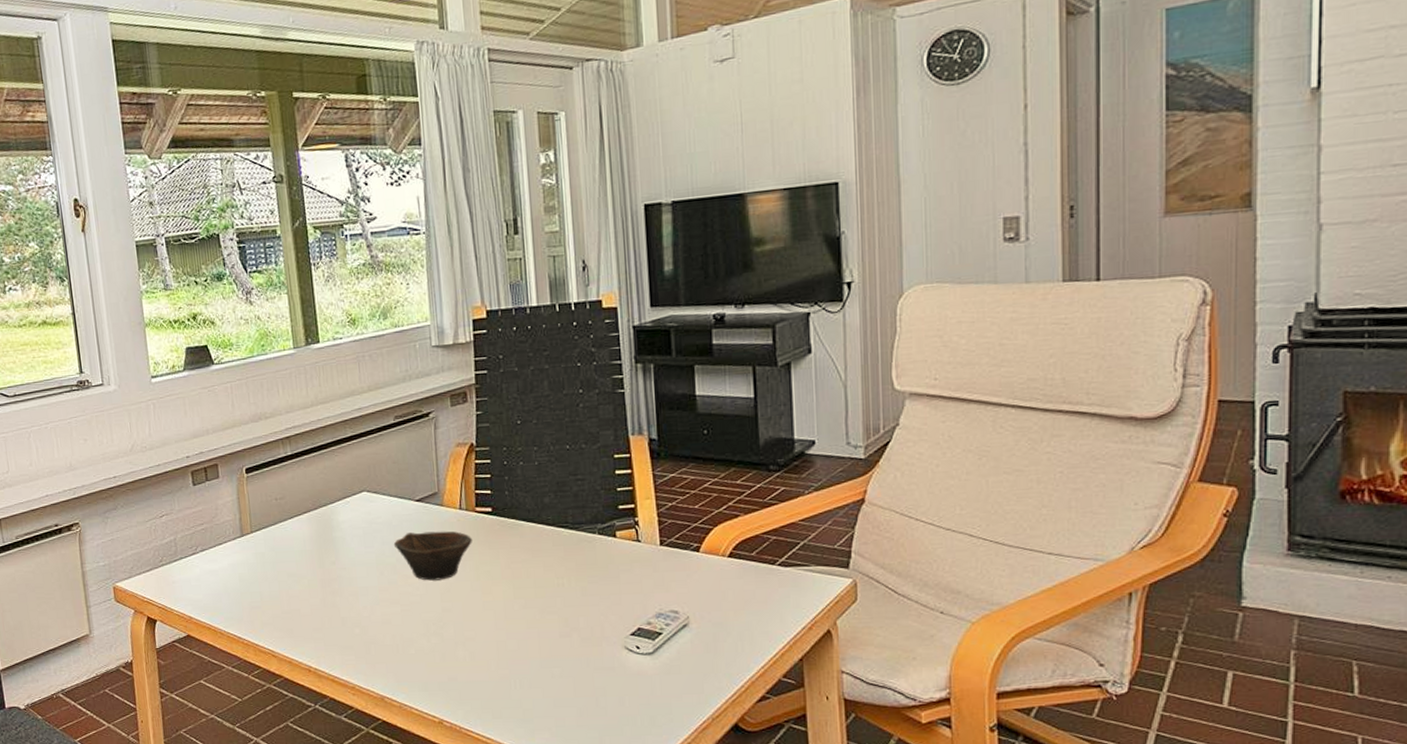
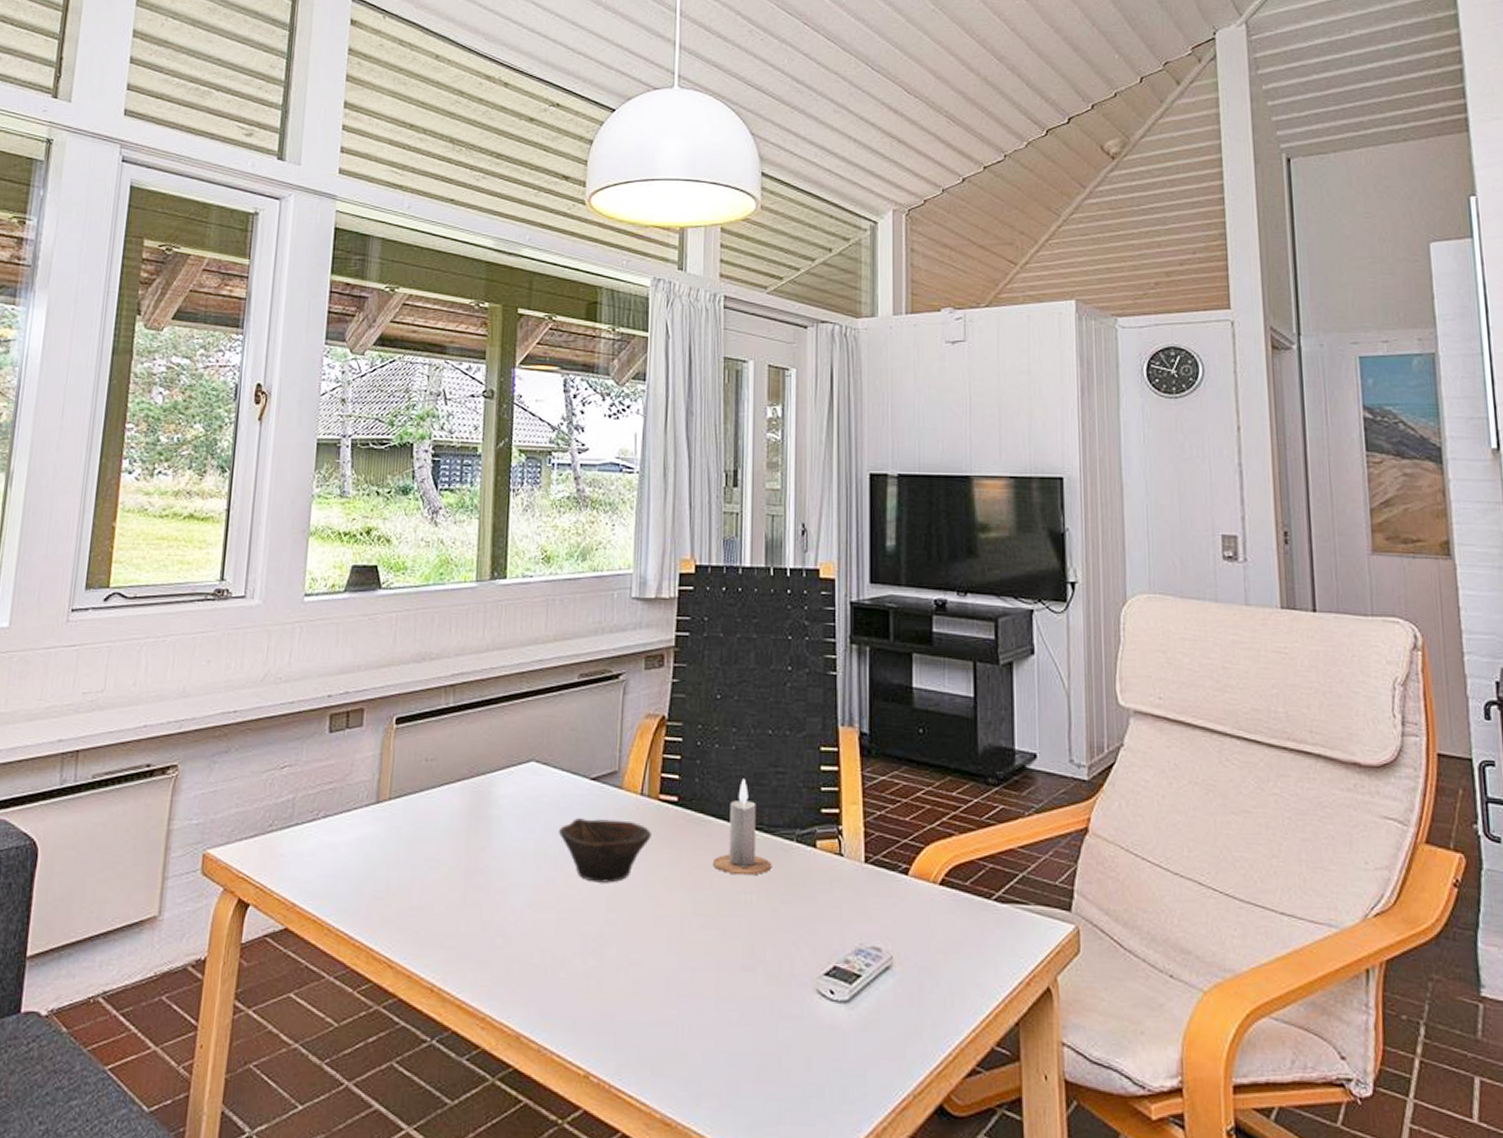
candle: none [526,487,579,565] -> present [712,778,772,876]

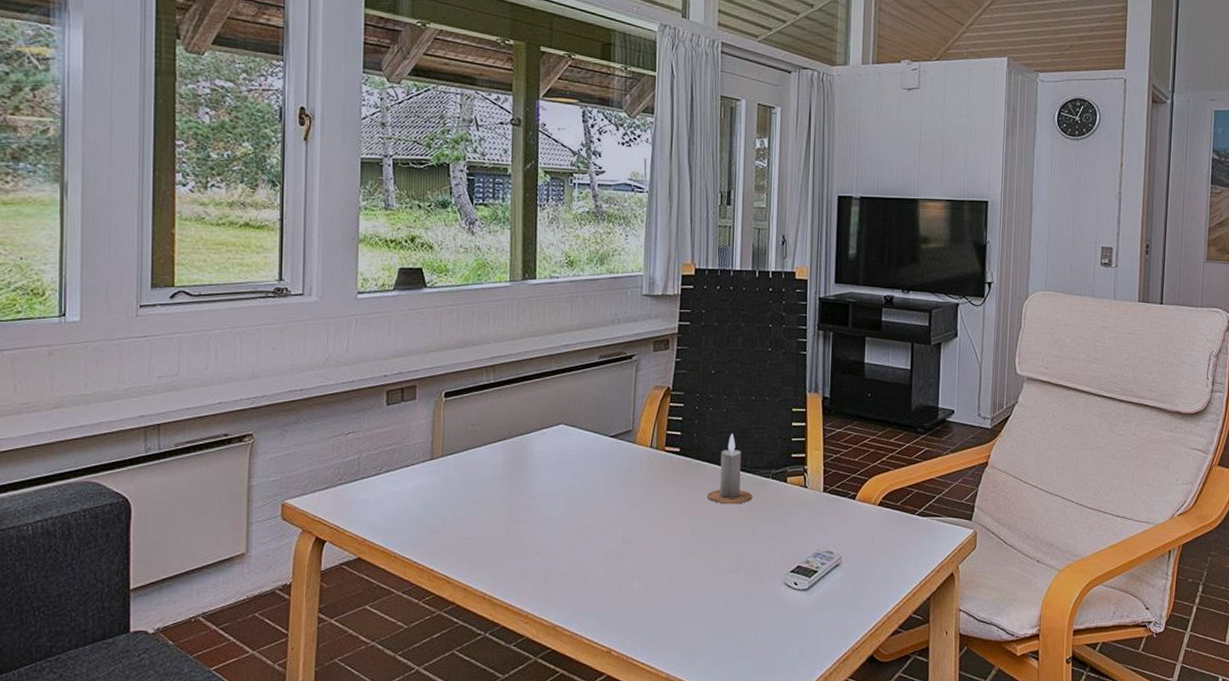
bowl: present [558,818,653,883] -> none [583,467,660,514]

